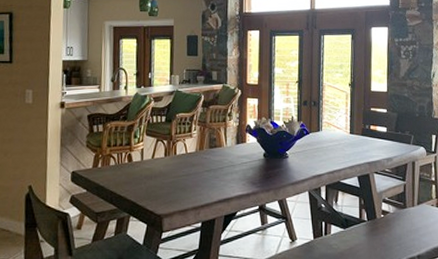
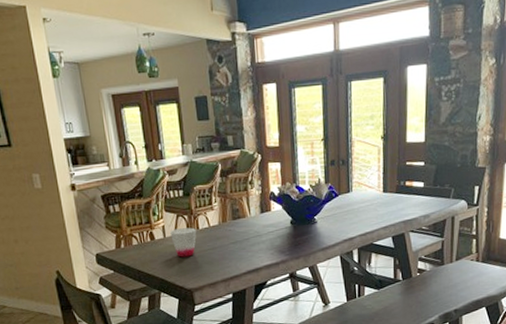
cup: none [148,153,174,181] -> present [170,227,197,258]

